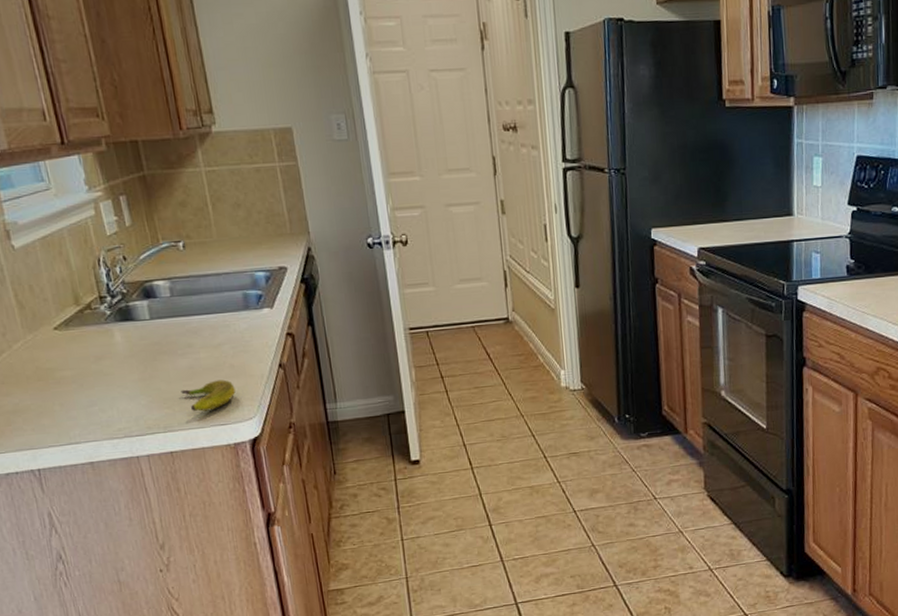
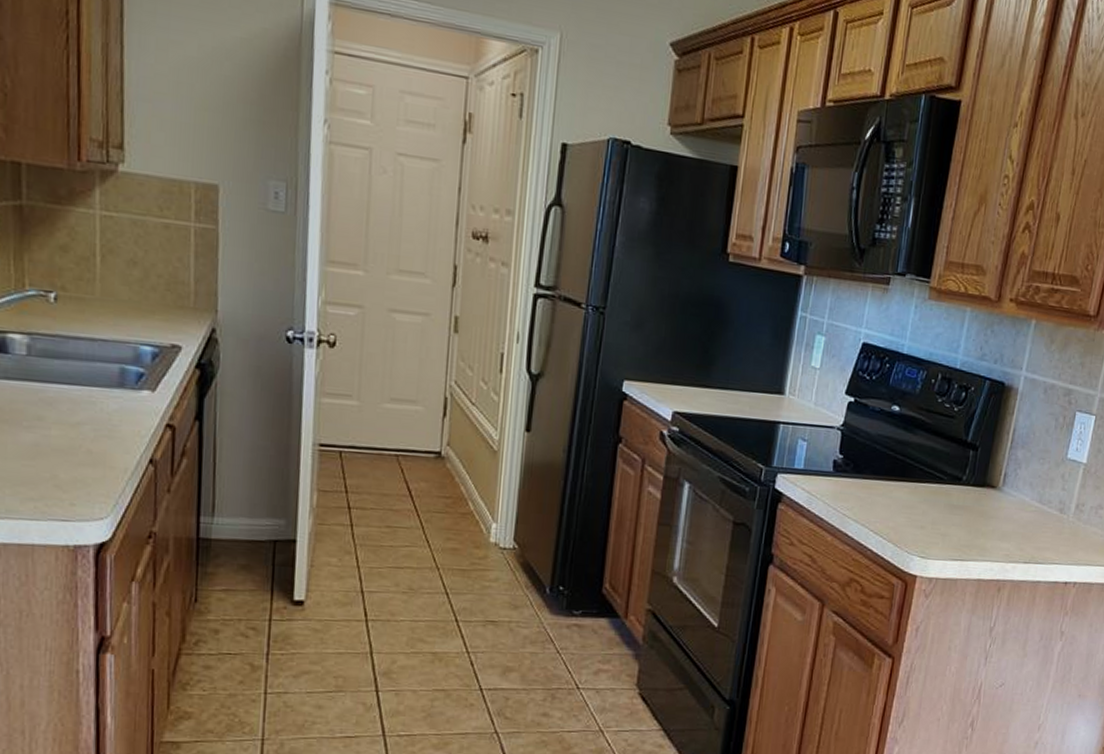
banana: present [181,380,235,412] -> none [17,465,88,501]

